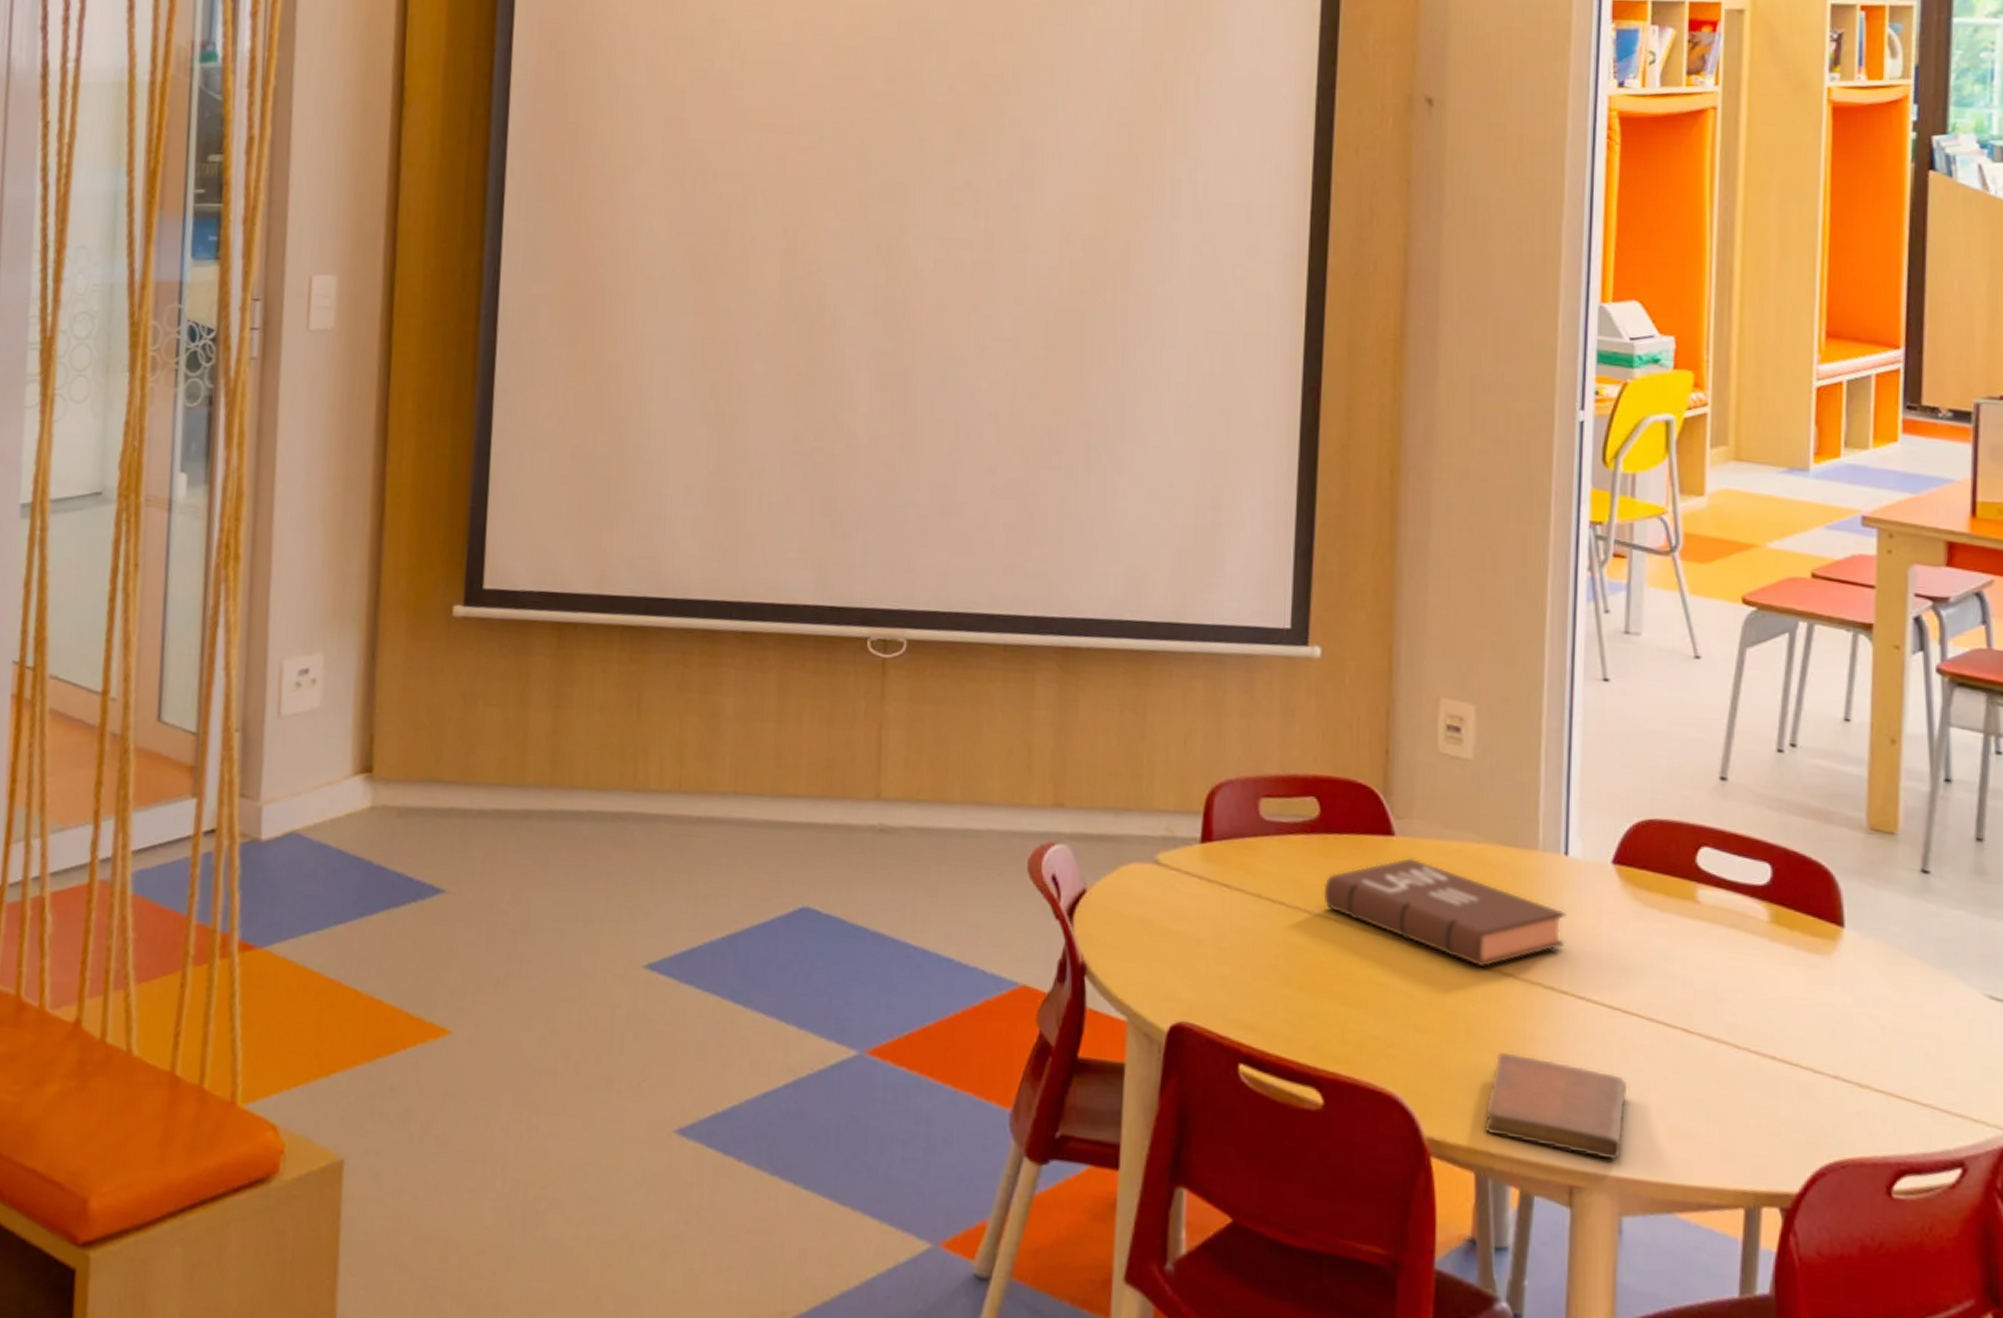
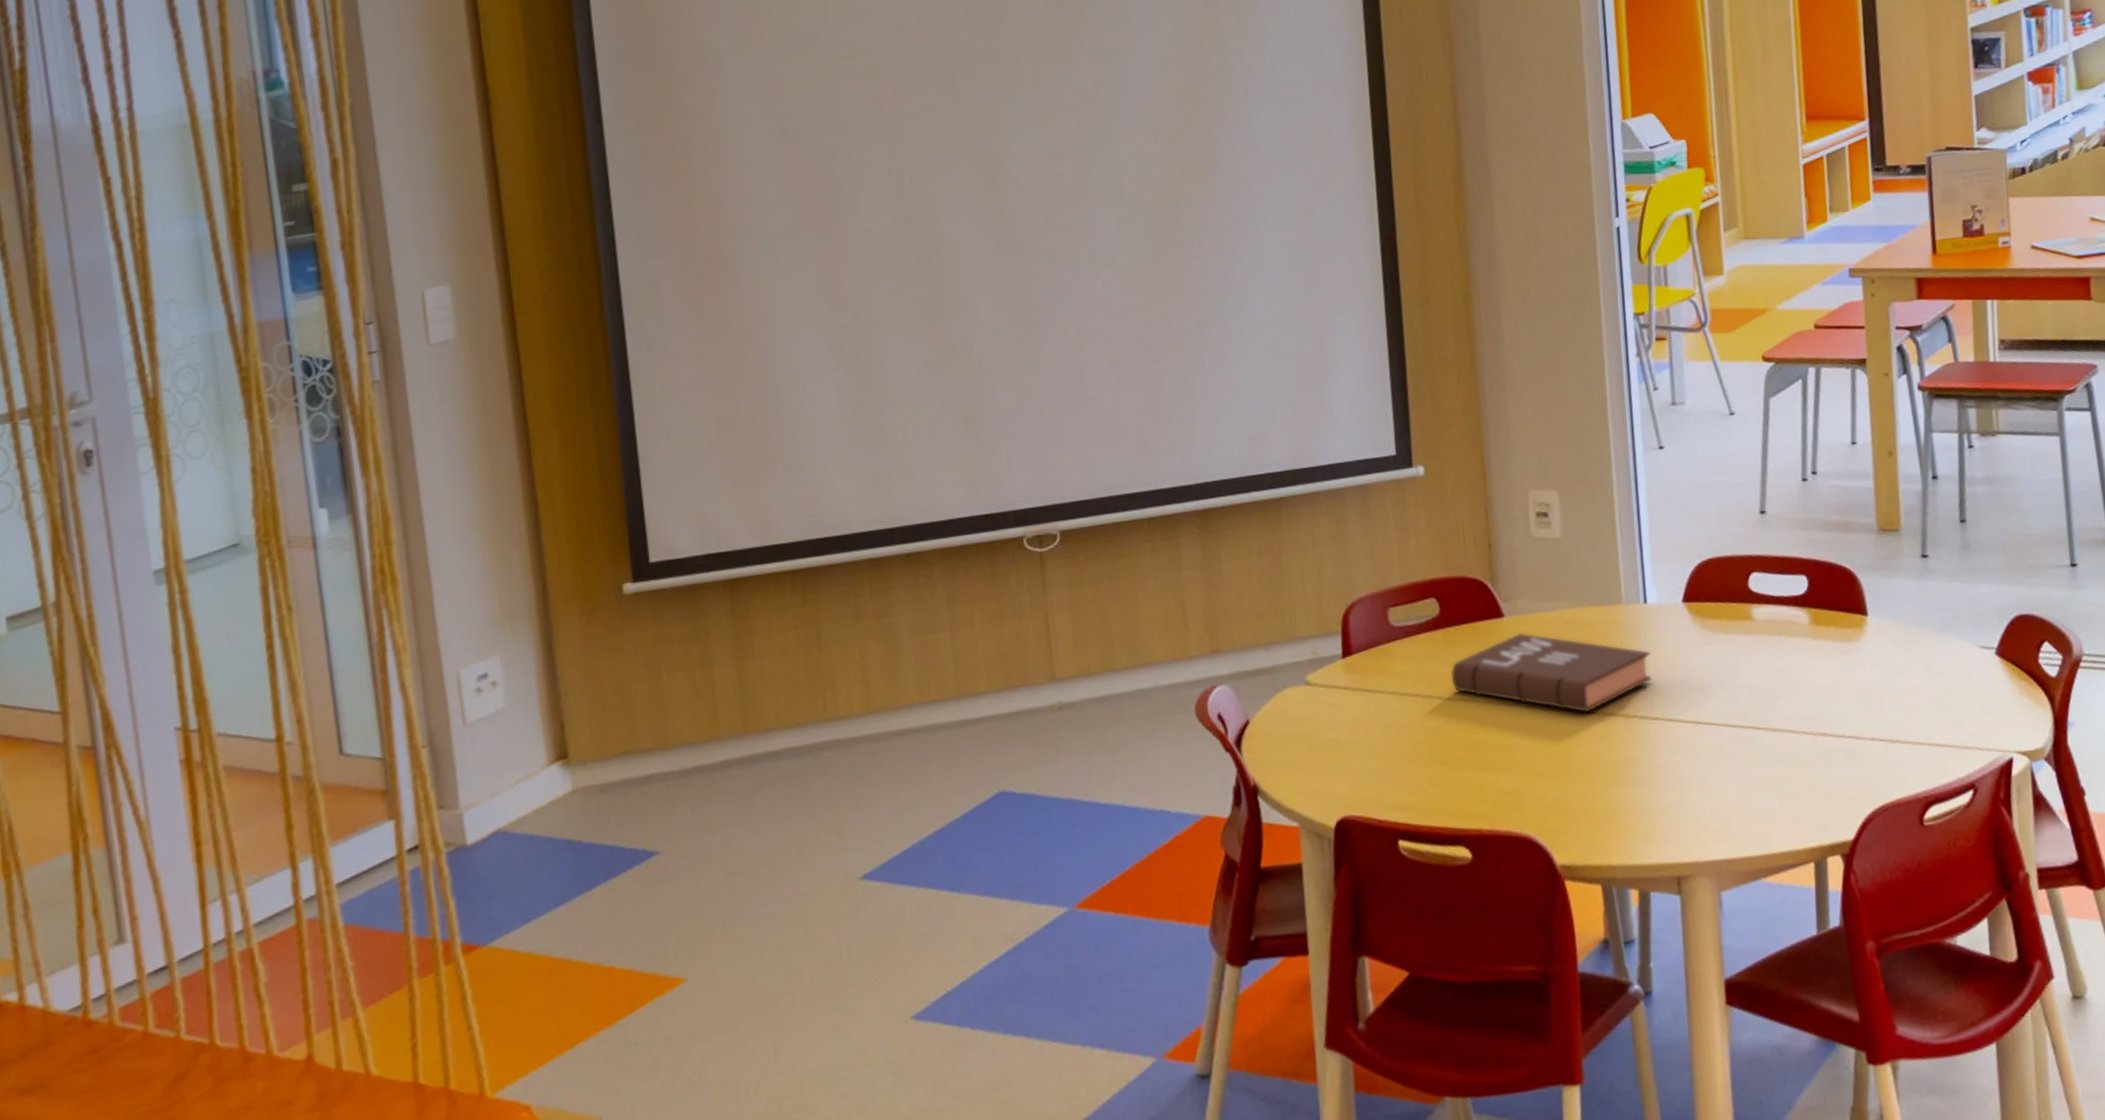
notebook: present [1485,1052,1628,1160] -> none [1603,776,1715,850]

